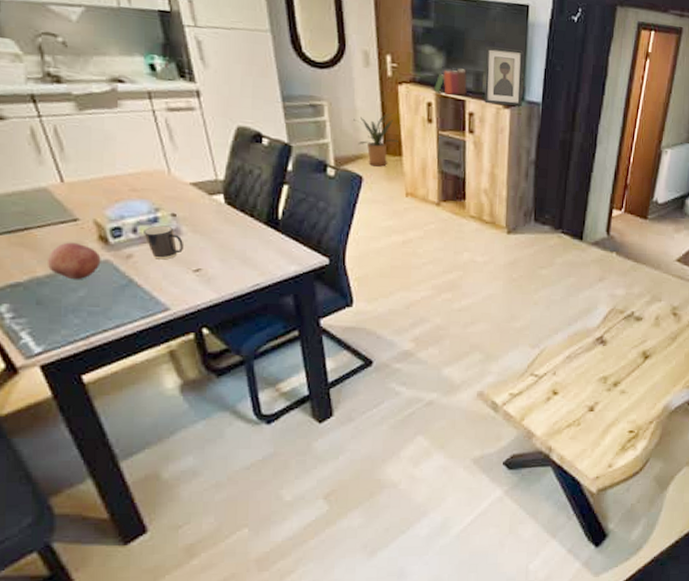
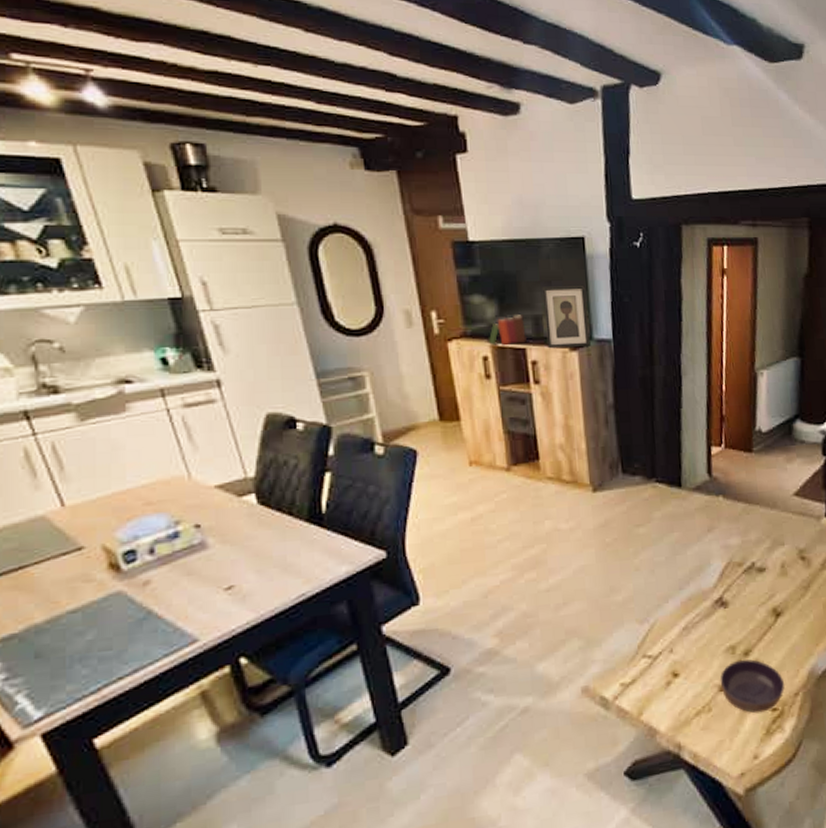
fruit: present [46,242,101,280] -> none [46,575,112,622]
mug: present [144,225,185,260] -> none [163,539,212,582]
house plant: present [353,113,399,167] -> none [400,374,455,437]
bowl: none [590,389,642,433] -> present [720,659,784,714]

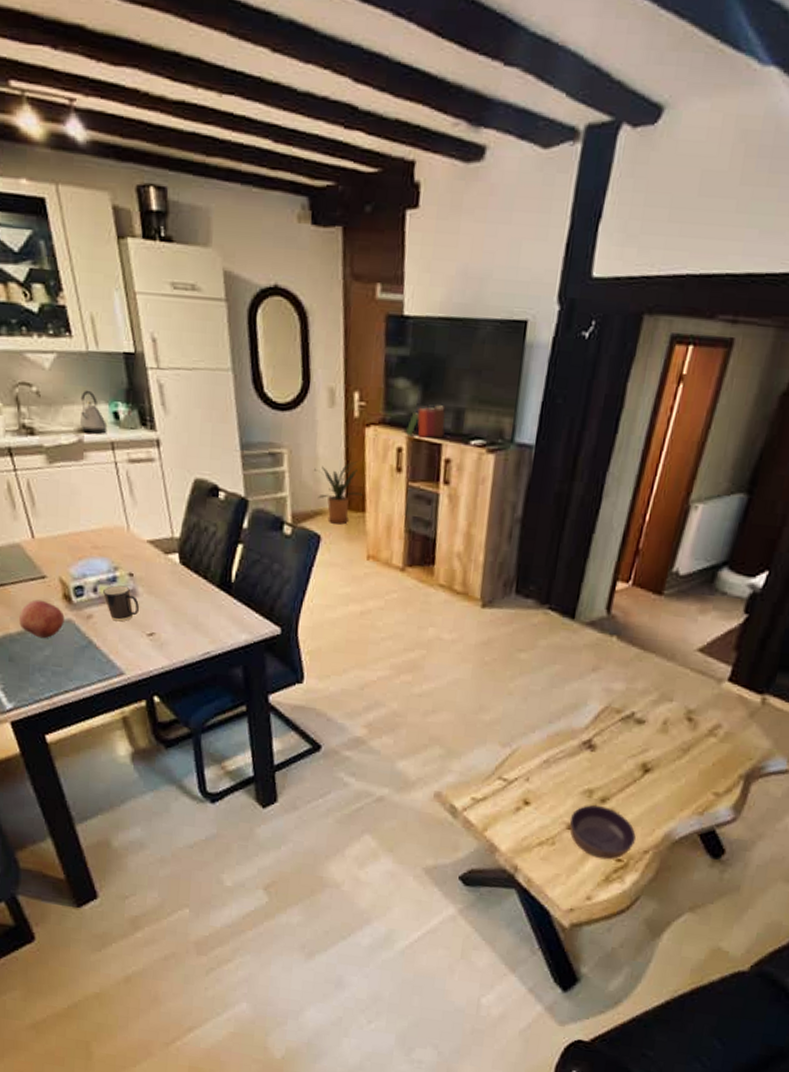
fruit: none [46,575,112,622] -> present [18,599,65,639]
kettle: none [118,339,154,385] -> present [79,390,108,435]
mug: none [163,539,212,582] -> present [103,585,140,622]
house plant: none [400,374,455,437] -> present [314,461,363,525]
picture frame: present [542,286,589,349] -> none [464,376,517,450]

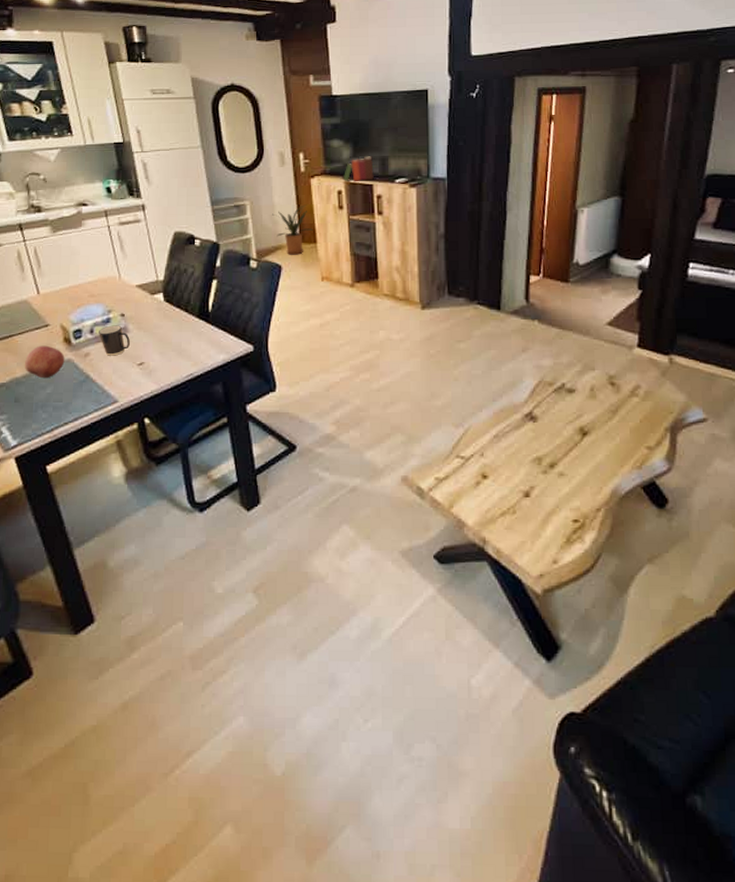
kettle: present [79,390,108,435] -> none [78,173,102,207]
bowl: present [569,805,636,860] -> none [525,472,587,522]

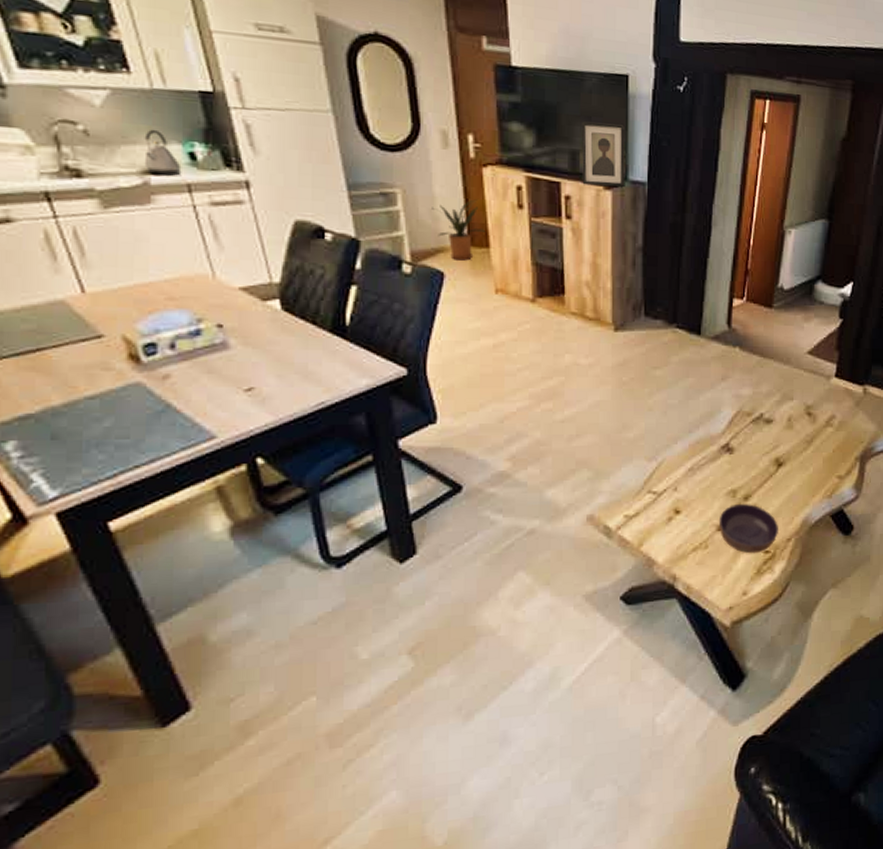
fruit: present [24,345,65,379] -> none [64,363,131,408]
kettle: none [78,173,102,207] -> present [144,129,182,177]
mug: present [99,325,131,356] -> none [183,339,233,379]
books: present [342,156,375,181] -> none [523,147,563,178]
picture frame: none [389,132,426,185] -> present [581,121,624,187]
bowl: none [525,472,587,522] -> present [718,504,778,554]

